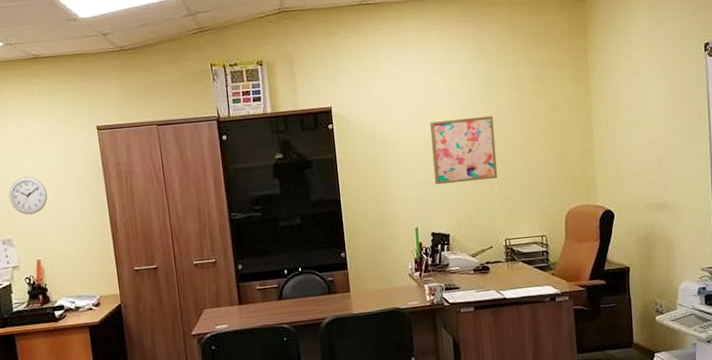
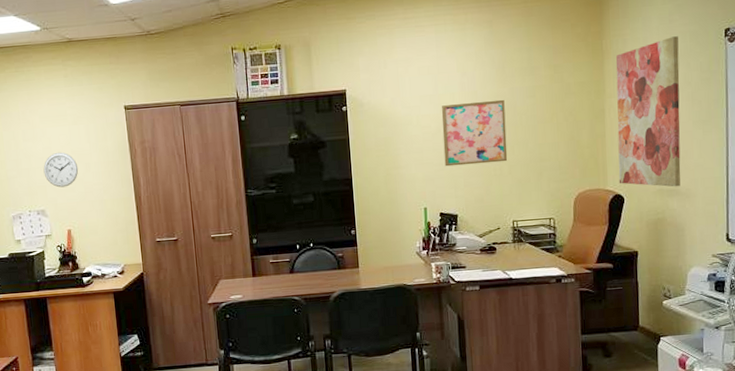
wall art: none [601,51,668,202] -> present [616,36,681,187]

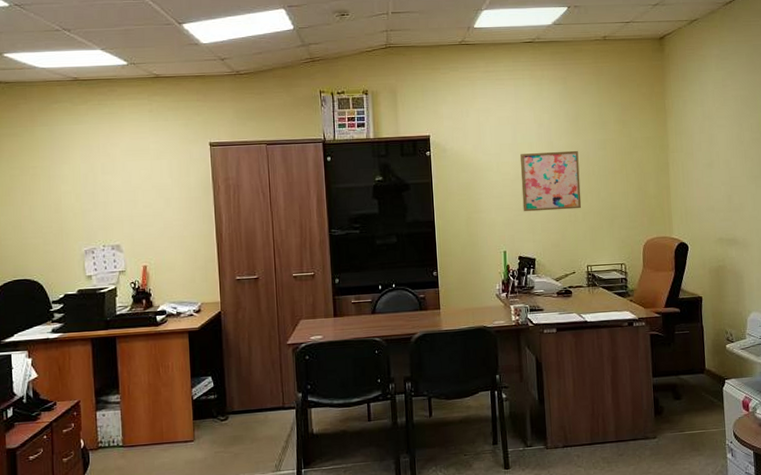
wall clock: present [43,152,79,188] -> none [121,186,159,223]
wall art: present [616,36,681,187] -> none [677,99,738,237]

